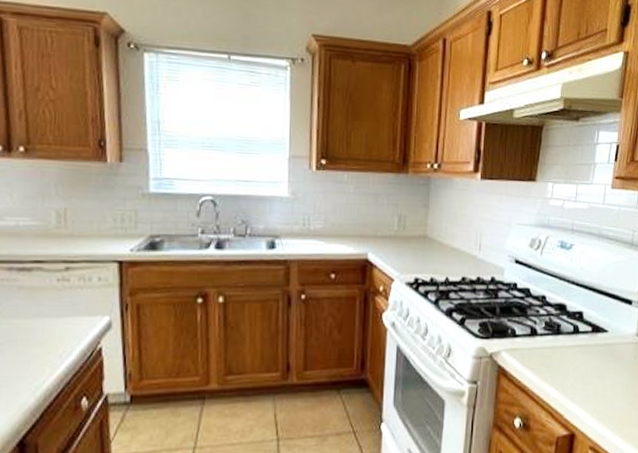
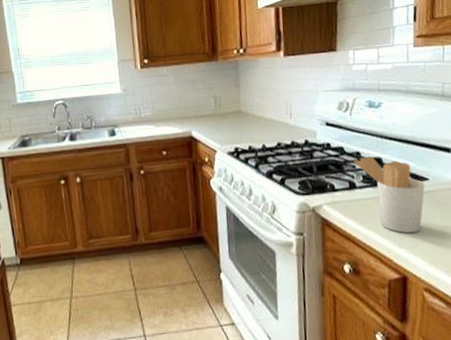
utensil holder: none [538,302,604,388] -> present [354,156,425,234]

